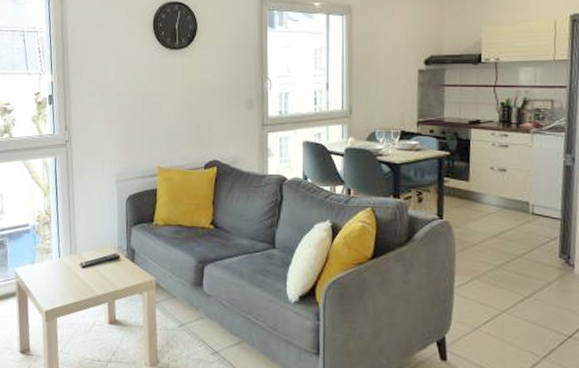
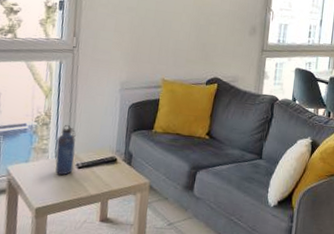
water bottle: none [58,223,78,276] -> present [55,125,76,176]

